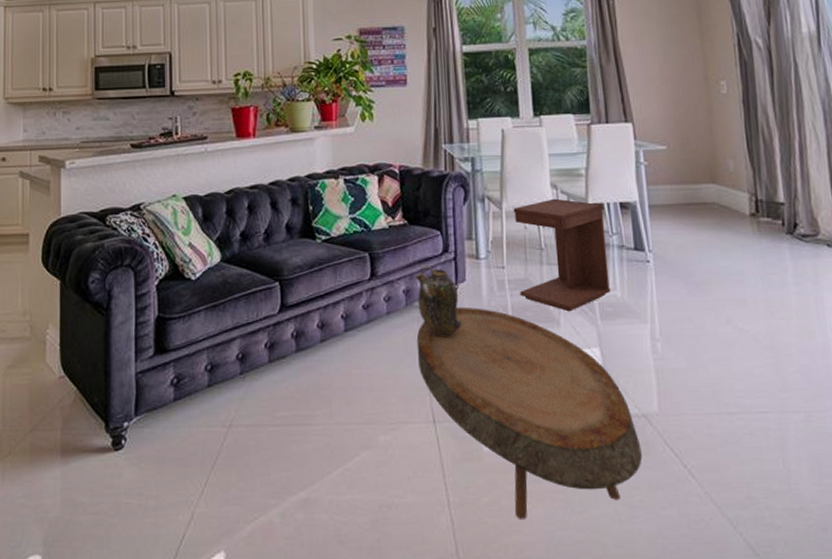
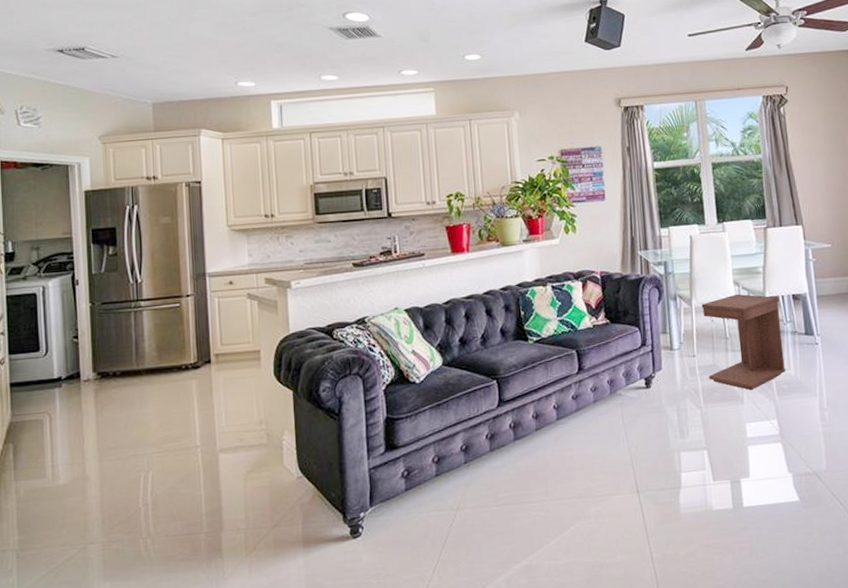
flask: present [415,264,462,336] -> none [618,357,660,418]
coffee table: present [416,307,642,519] -> none [620,392,814,567]

